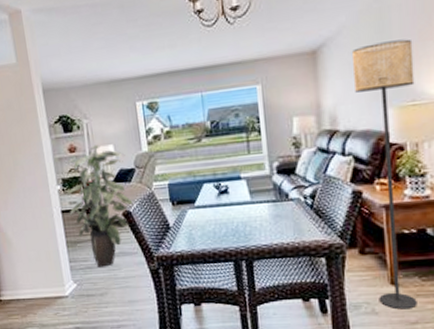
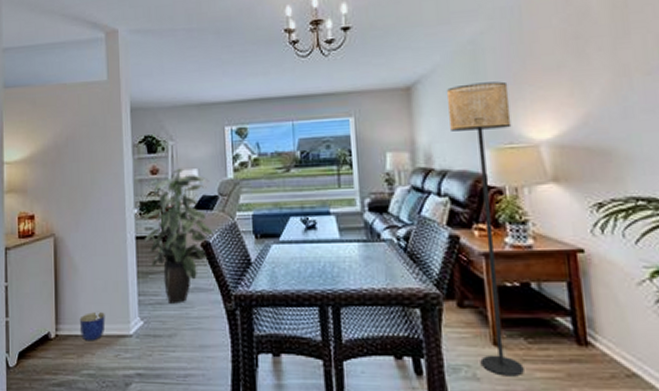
planter: none [19,278,43,304] -> present [79,312,106,341]

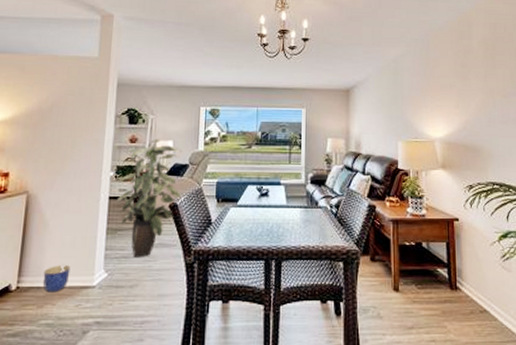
floor lamp: present [447,81,524,377] -> none [375,91,417,315]

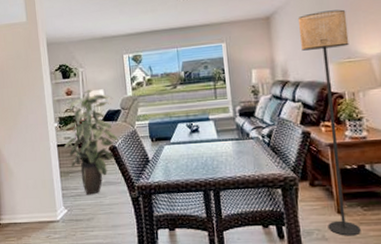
planter: present [43,265,71,293] -> none [17,204,38,227]
floor lamp: none [375,91,417,315] -> present [299,9,361,236]

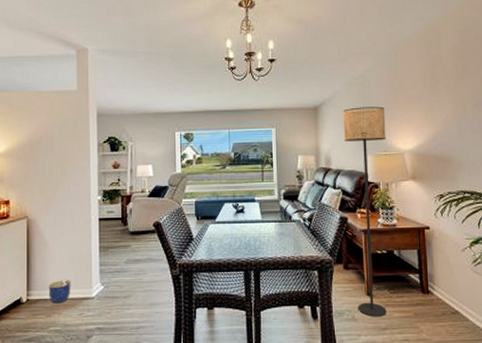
planter: none [17,204,38,227] -> present [48,280,71,304]
indoor plant: present [63,89,118,195] -> none [105,164,163,271]

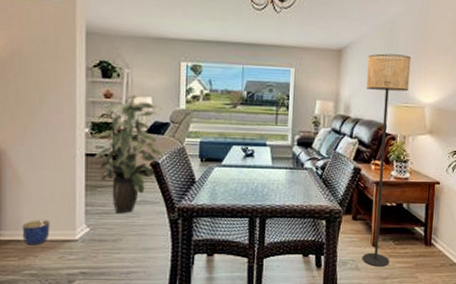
indoor plant: none [105,164,163,271] -> present [94,94,163,214]

